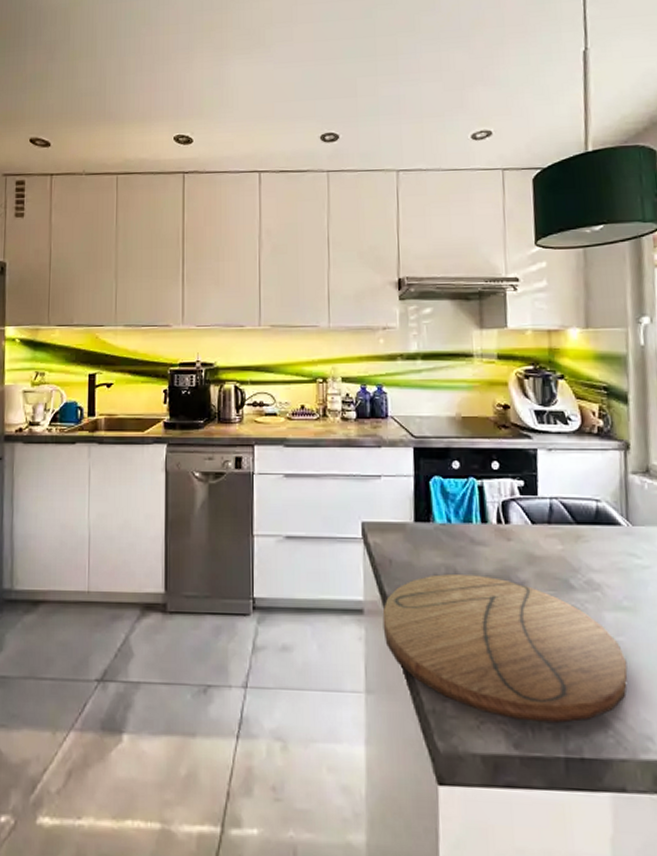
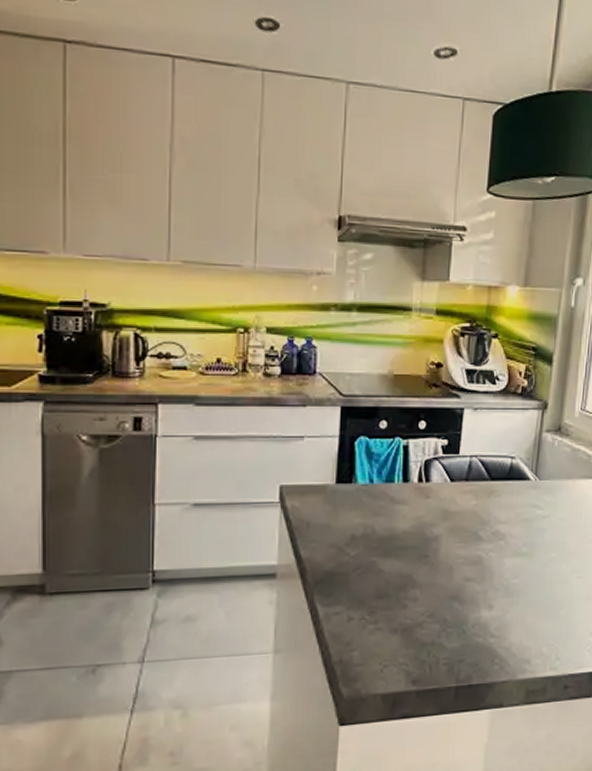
cutting board: present [382,573,628,723] -> none [295,532,518,661]

